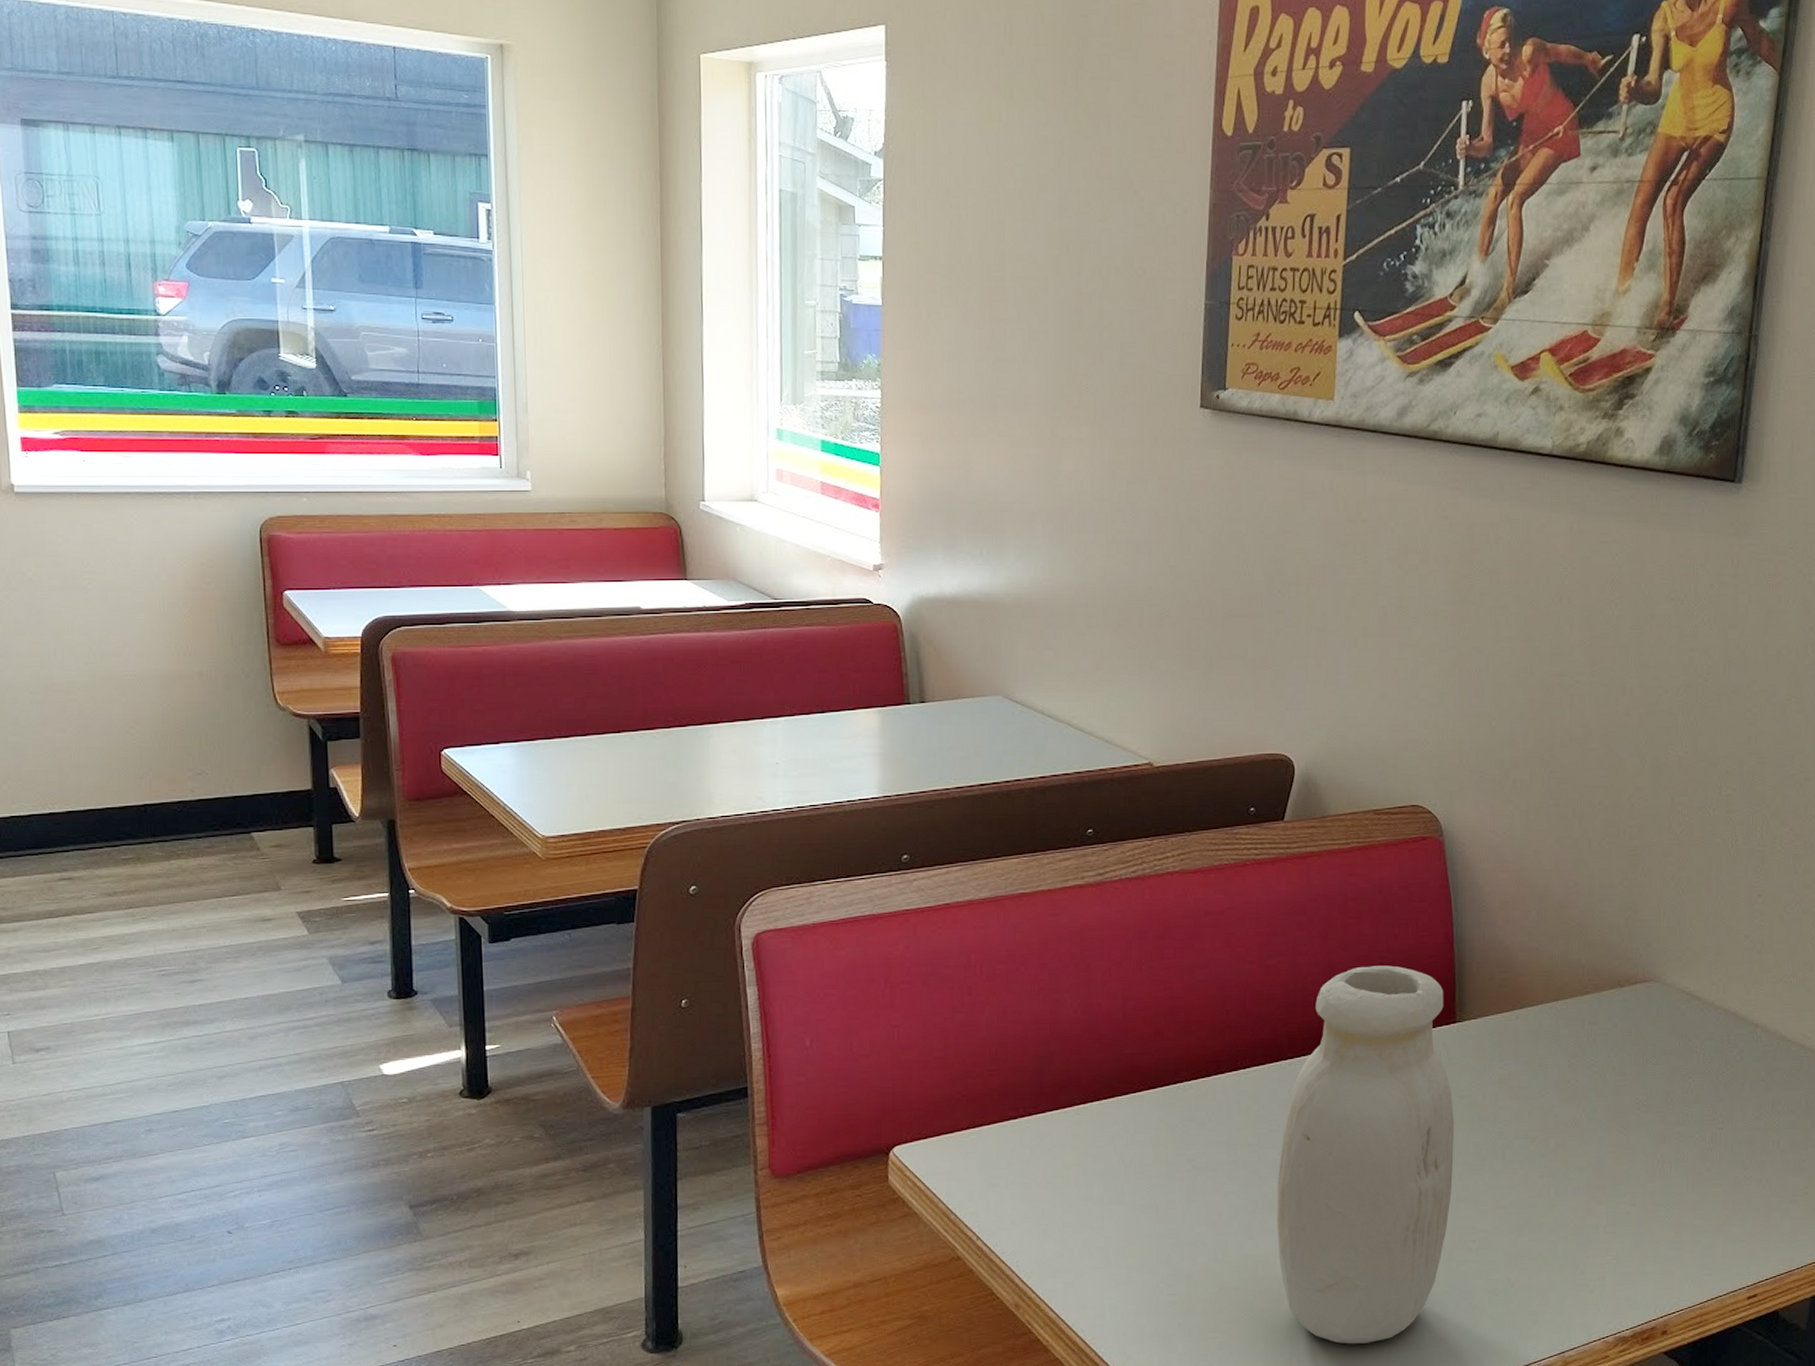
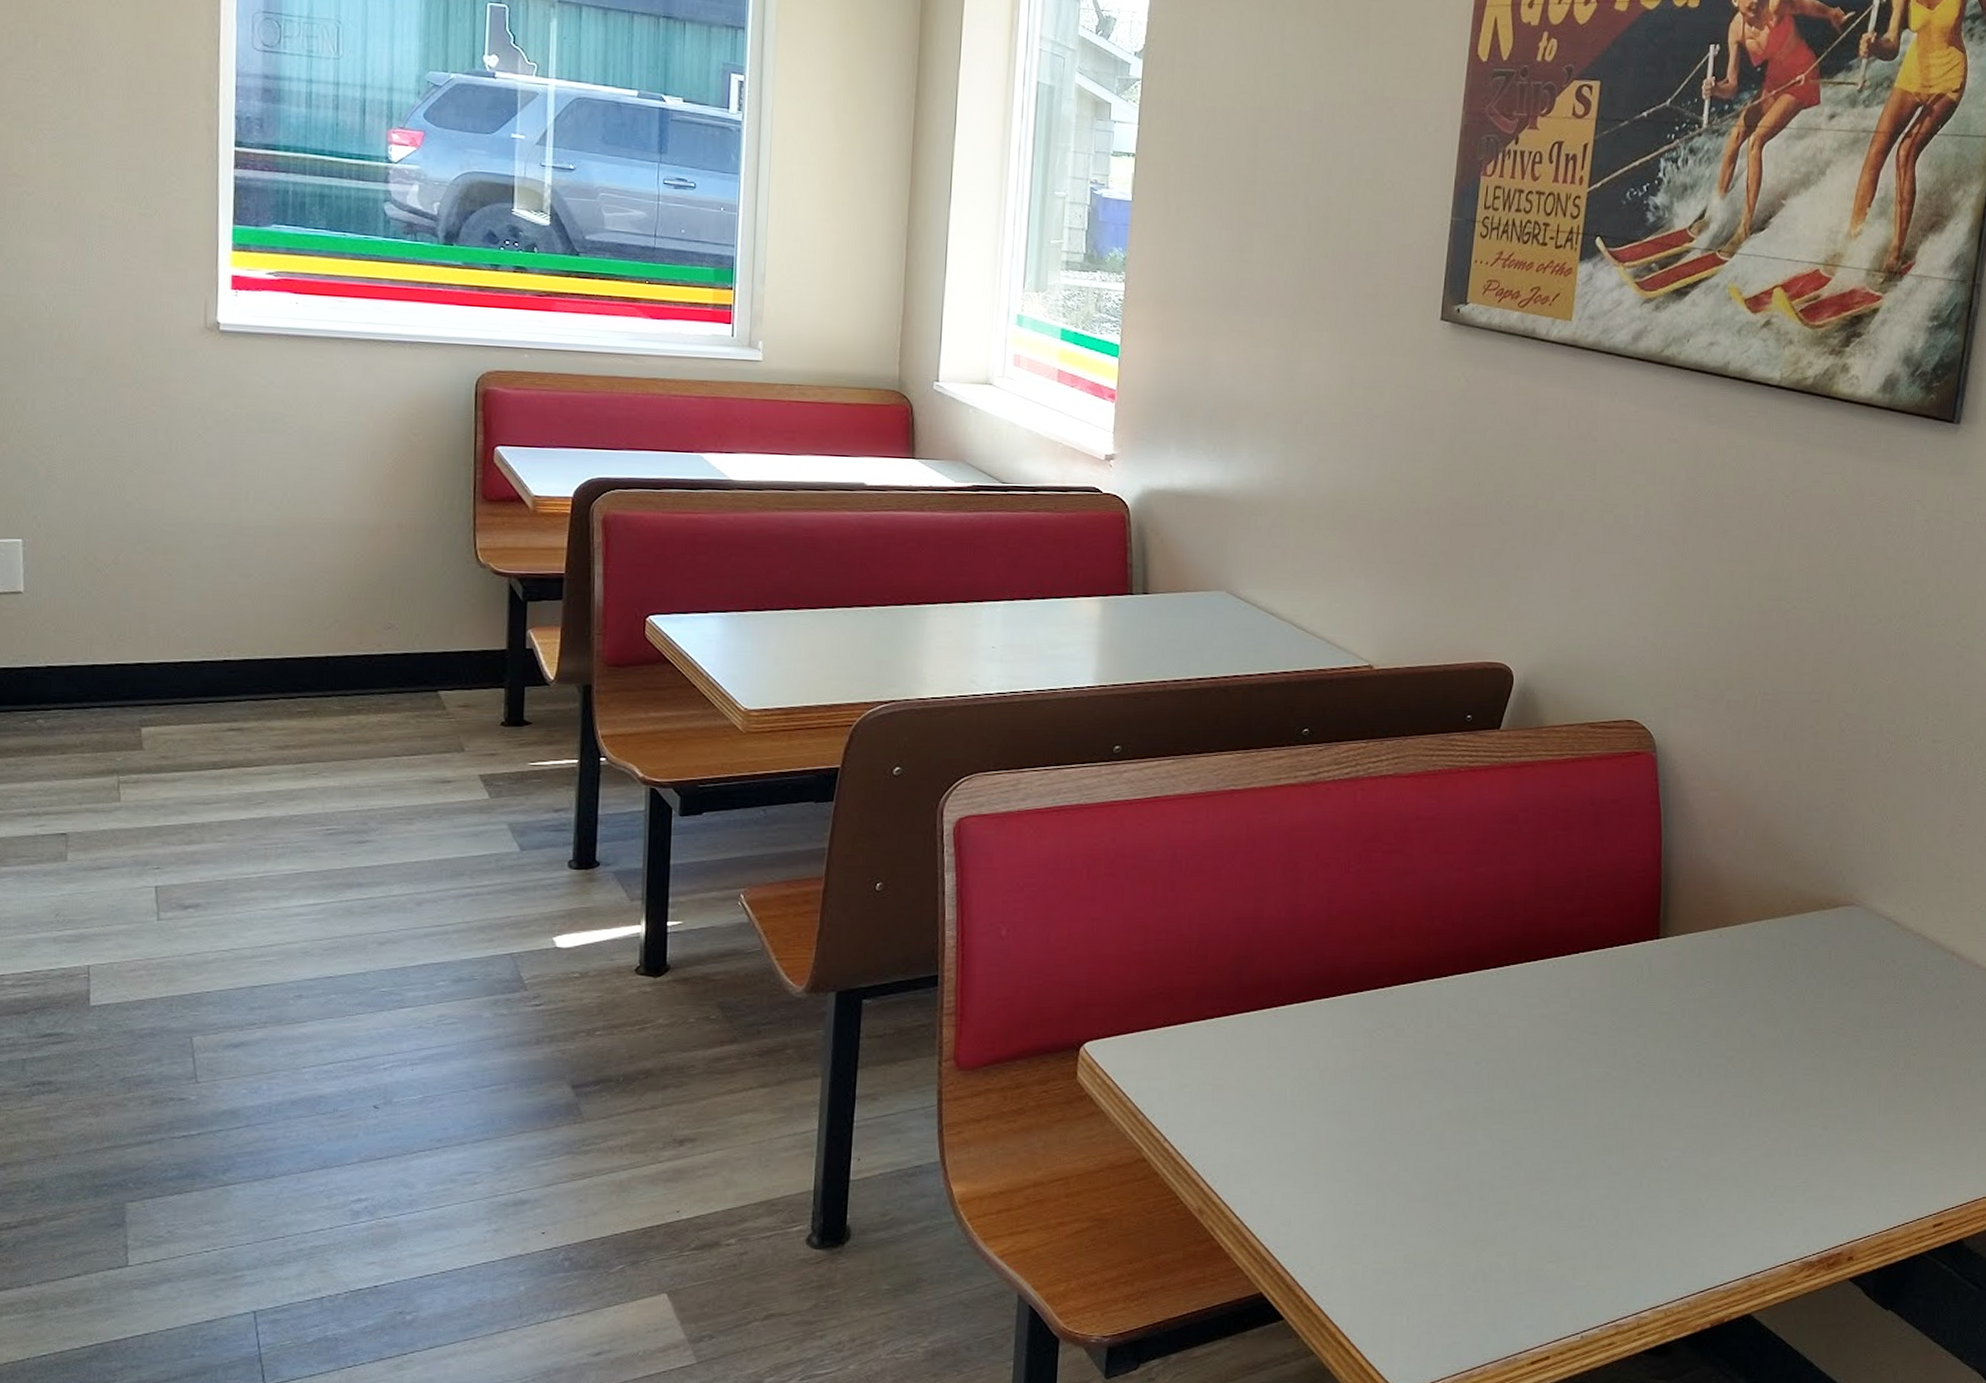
jar: present [1277,965,1454,1344] -> none [1470,878,1653,1261]

